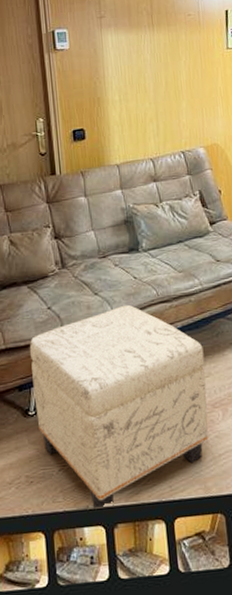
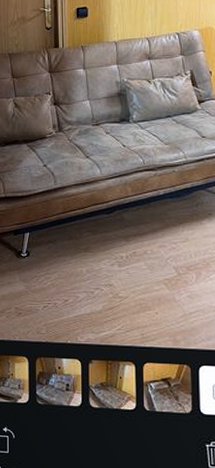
ottoman: present [29,304,208,510] -> none [25,169,183,345]

